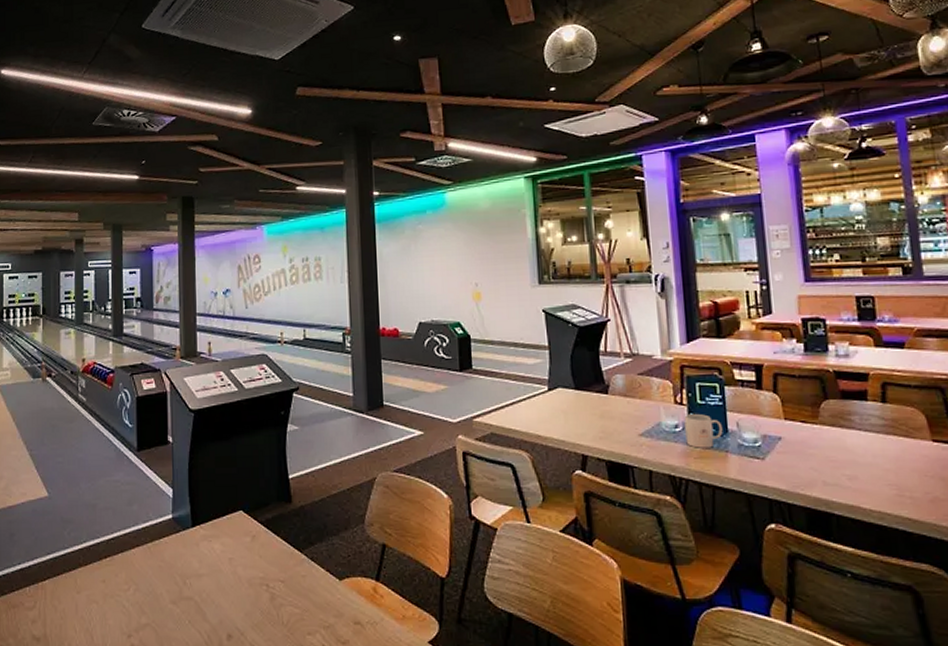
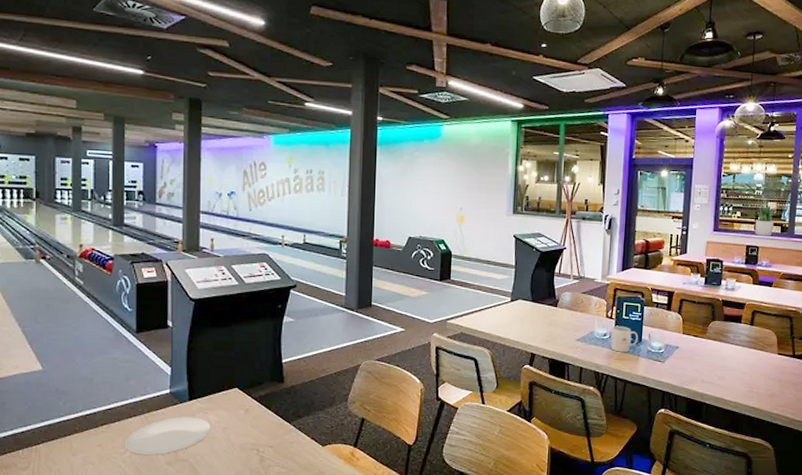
plate: none [128,546,216,593] -> present [124,417,211,456]
planter: none [863,241,891,284] -> present [755,205,775,237]

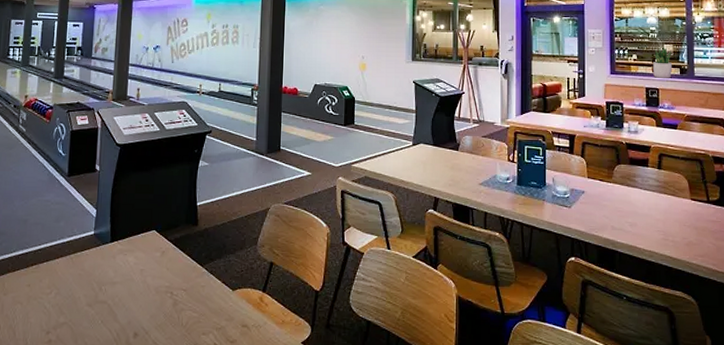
plate: present [124,417,211,456] -> none [50,258,130,297]
mug: present [610,325,639,352] -> none [514,169,542,197]

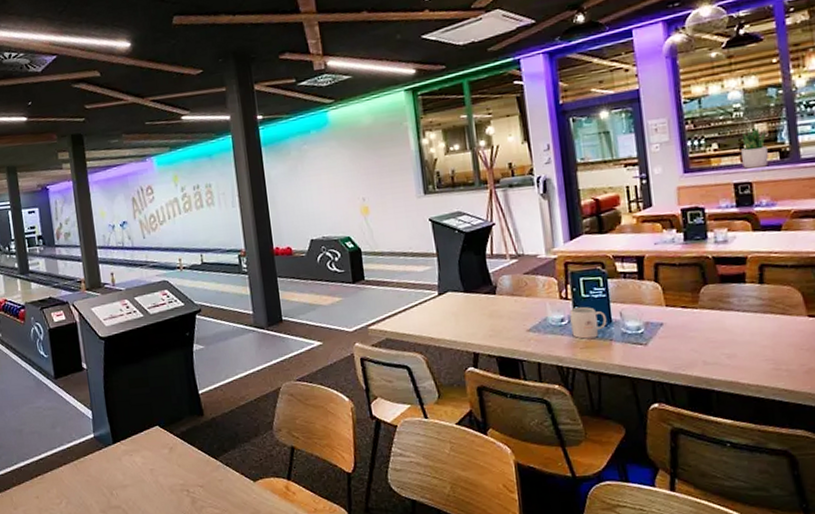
mug: none [514,169,542,197] -> present [570,306,607,339]

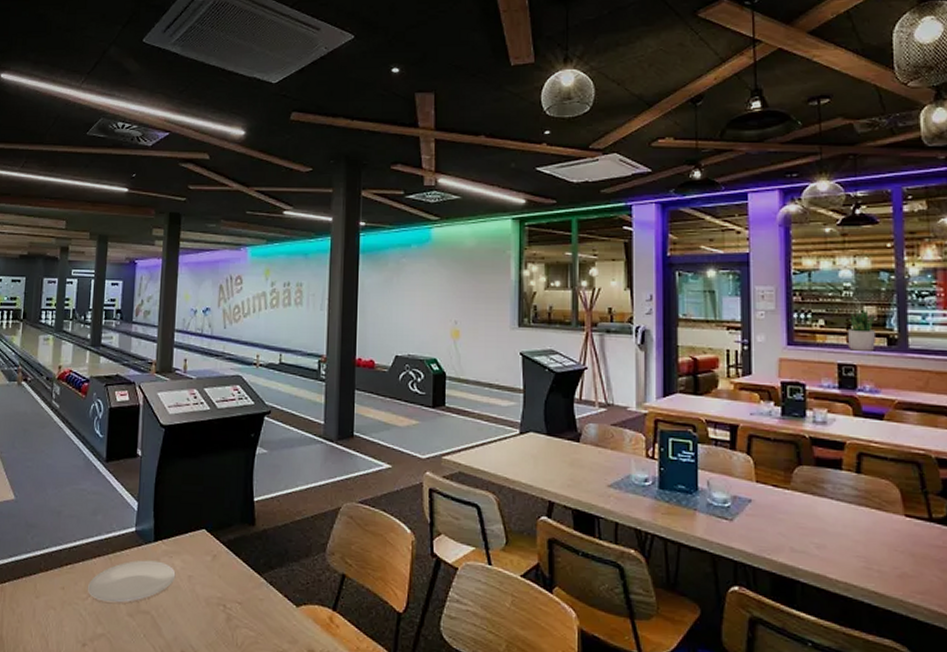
plate: none [59,460,139,505] -> present [87,560,176,605]
mug: present [570,306,607,339] -> none [655,468,693,505]

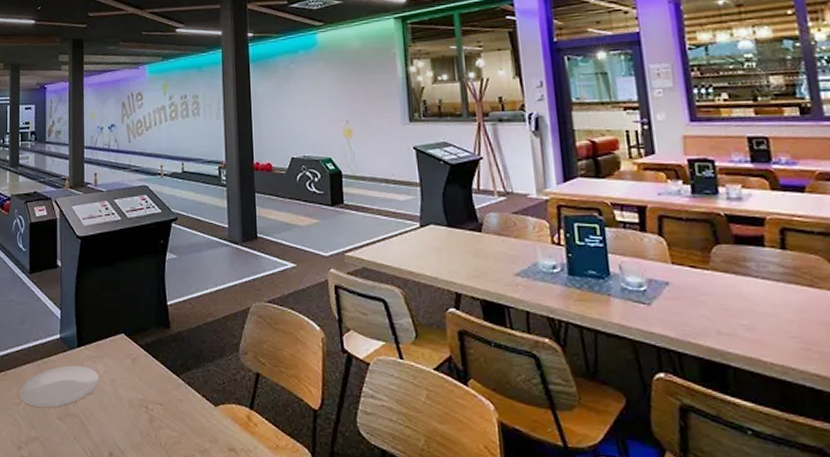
planter: present [848,309,875,353] -> none [755,79,787,124]

